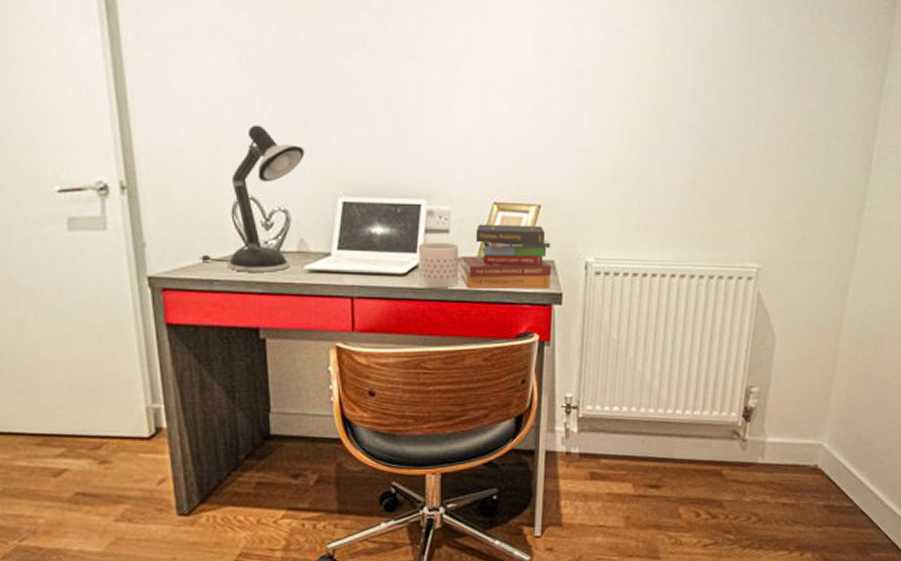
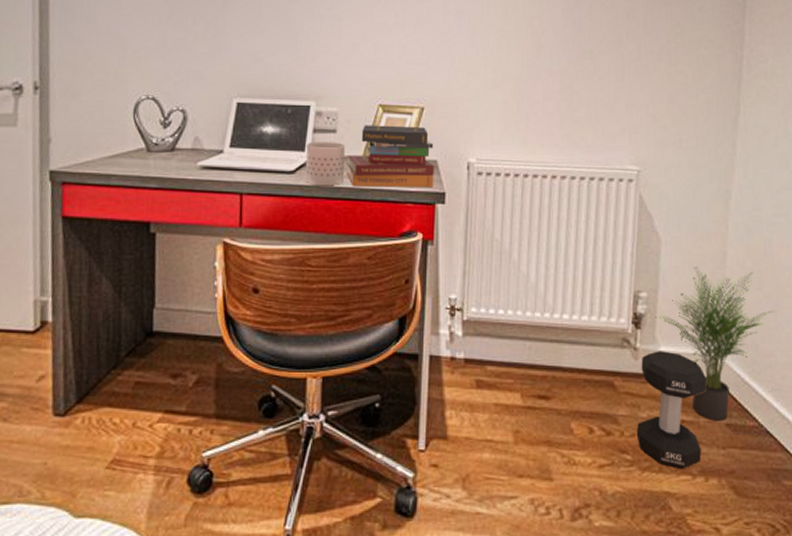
desk lamp: present [198,125,305,272] -> none [98,32,205,168]
dumbbell: none [740,441,809,546] -> present [636,351,707,470]
potted plant: none [769,362,878,503] -> present [659,267,773,421]

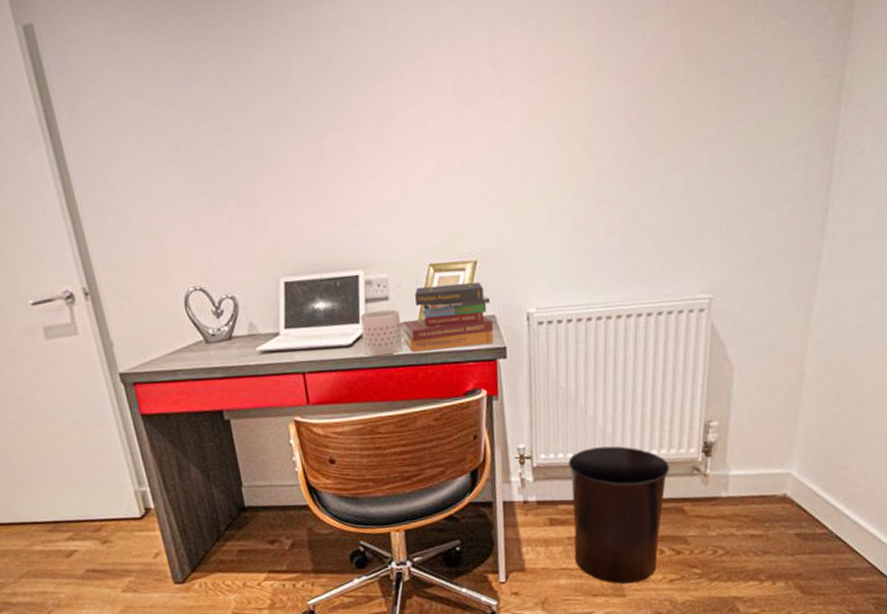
waste bin: none [499,307,600,464] -> present [568,446,670,584]
dumbbell: present [636,351,707,470] -> none [705,474,777,577]
potted plant: present [659,267,773,421] -> none [730,388,851,532]

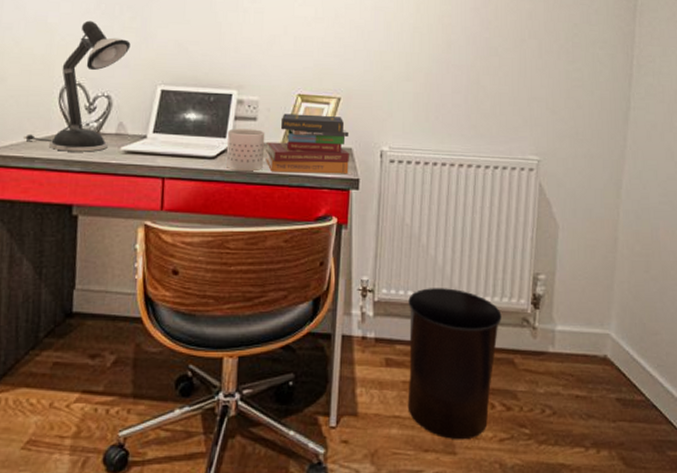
desk lamp: none [160,218,244,360] -> present [22,20,131,152]

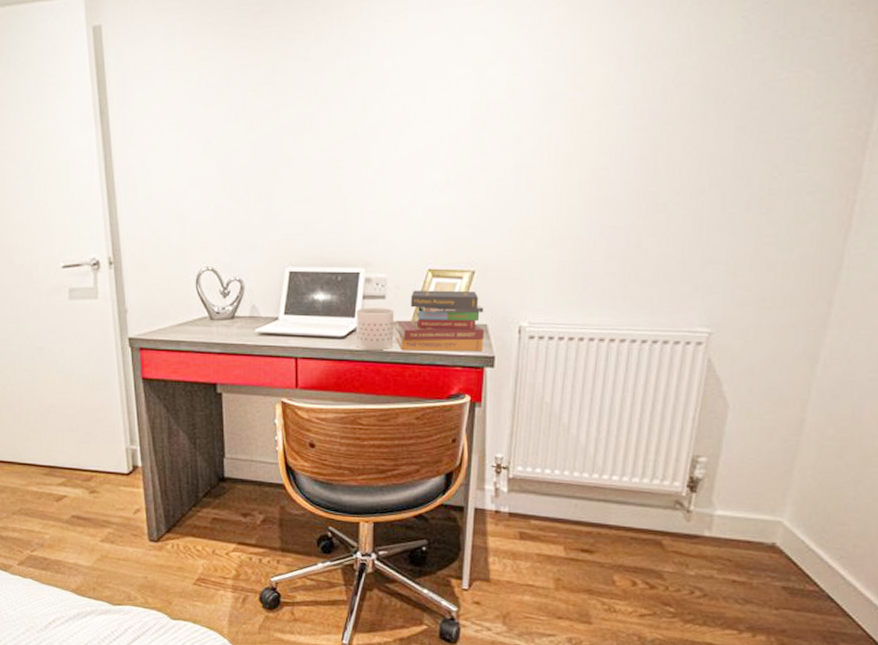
desk lamp: present [22,20,131,152] -> none [168,205,257,335]
waste bin: present [407,288,502,439] -> none [541,467,651,611]

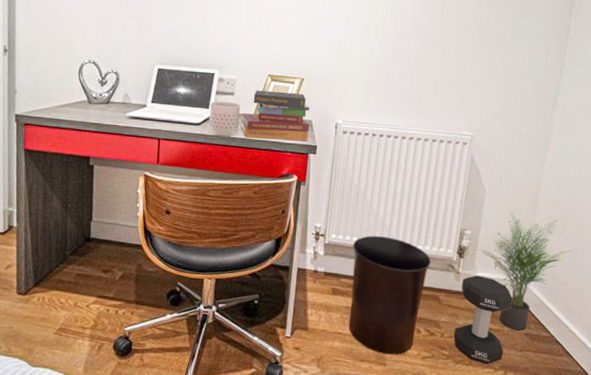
waste bin: none [541,467,651,611] -> present [348,236,431,354]
dumbbell: none [681,514,765,625] -> present [453,275,512,365]
potted plant: none [718,433,854,584] -> present [479,213,571,331]

